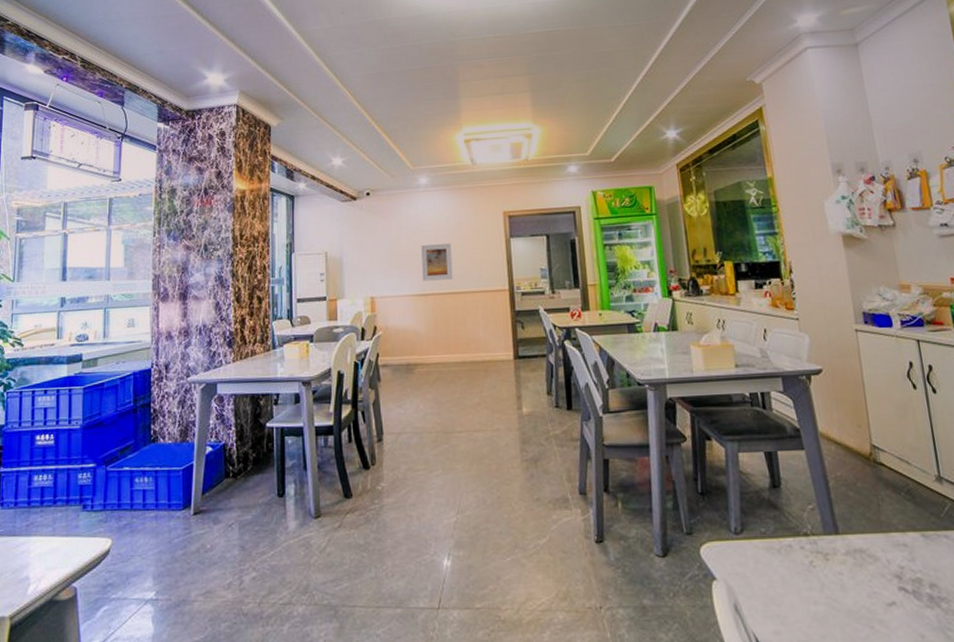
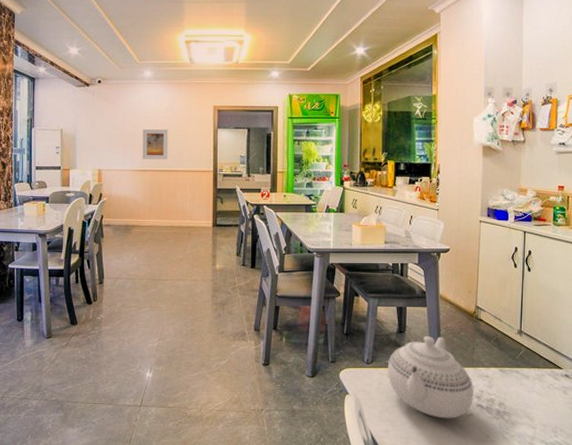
teapot: none [763,490,892,611] -> present [387,336,473,419]

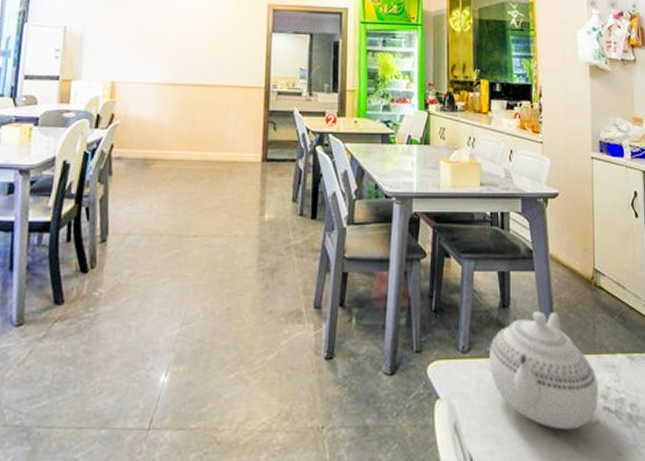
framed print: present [143,129,168,160] -> none [173,30,208,71]

